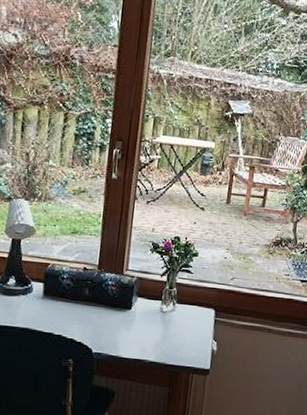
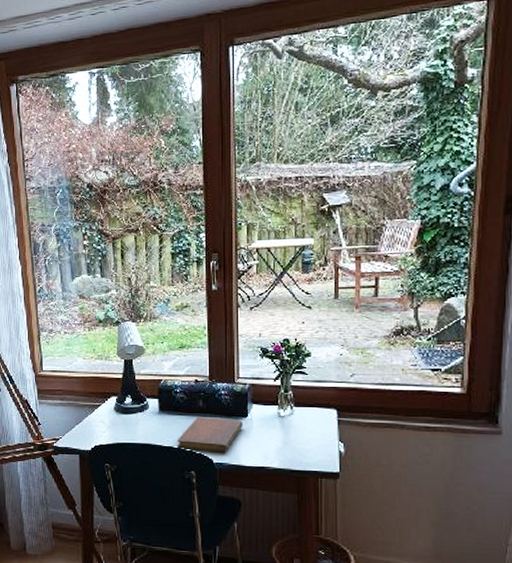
notebook: none [57,305,126,343] -> present [176,417,243,453]

